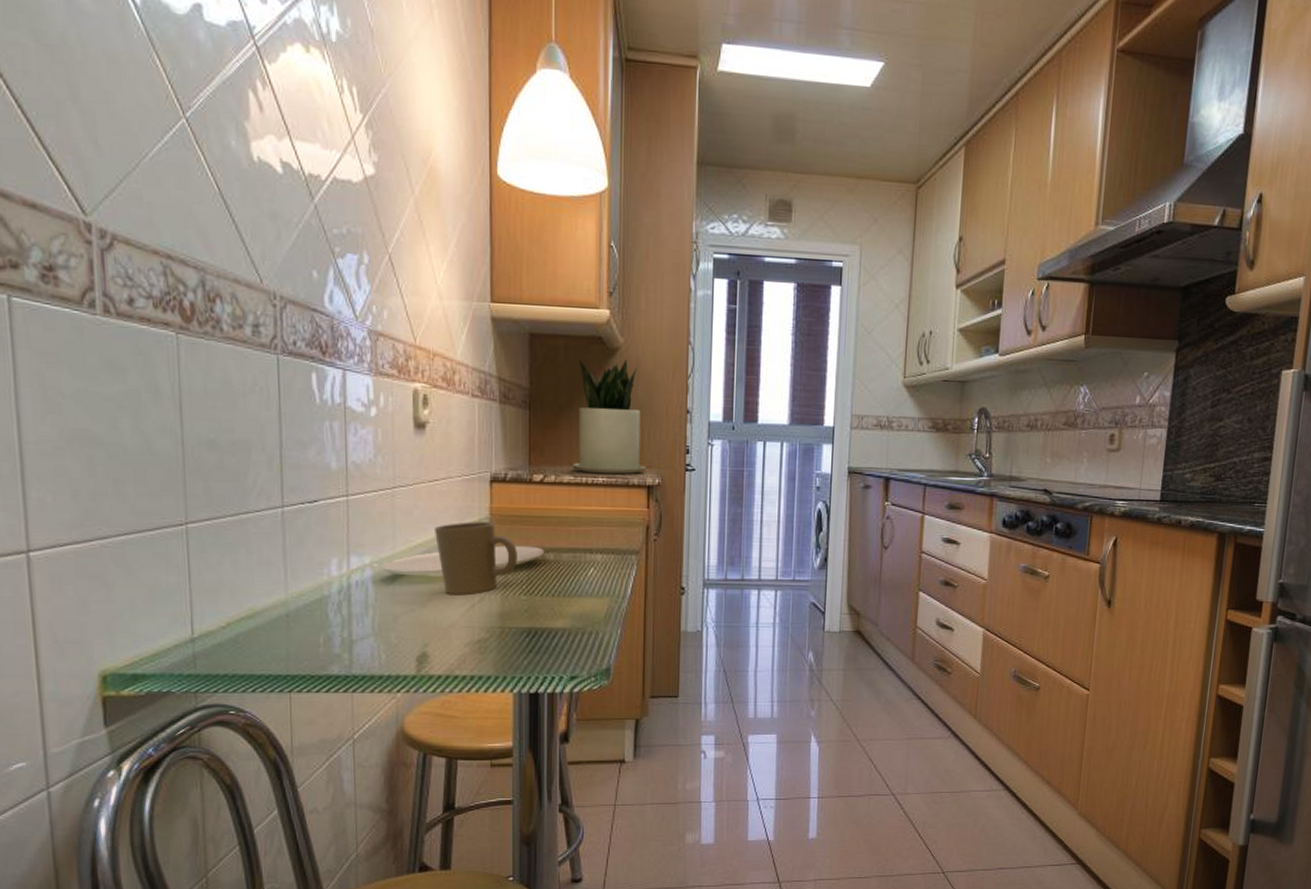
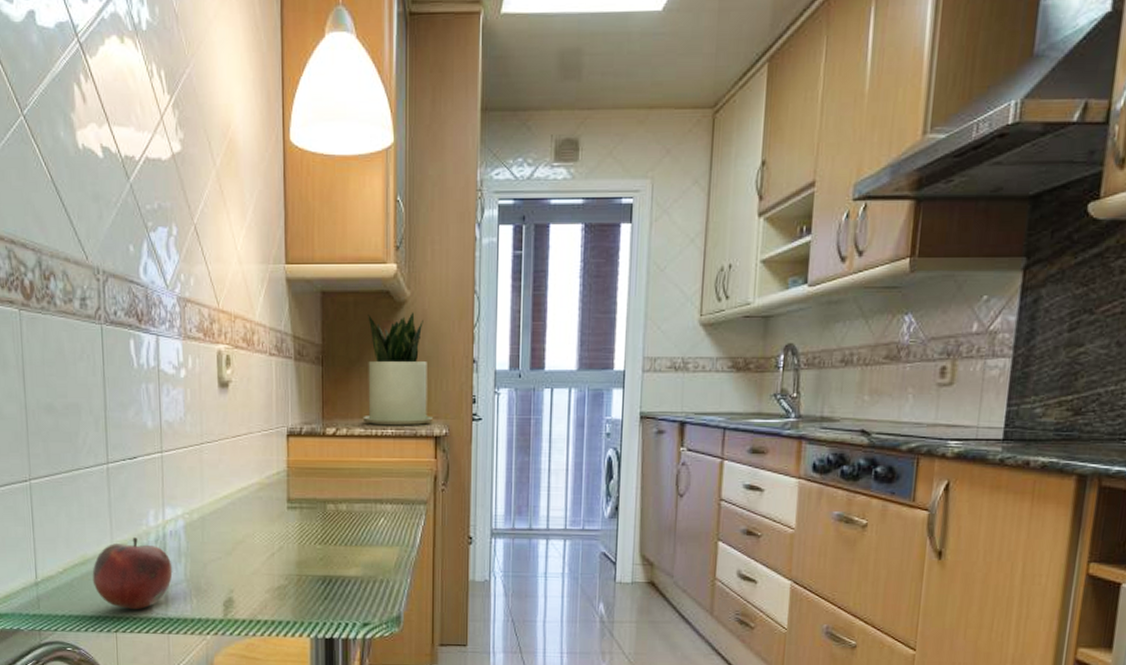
fruit: none [262,588,358,668] -> present [92,537,173,610]
plate: present [382,545,545,577] -> none [193,497,338,527]
mug: present [435,522,517,596] -> none [238,474,313,545]

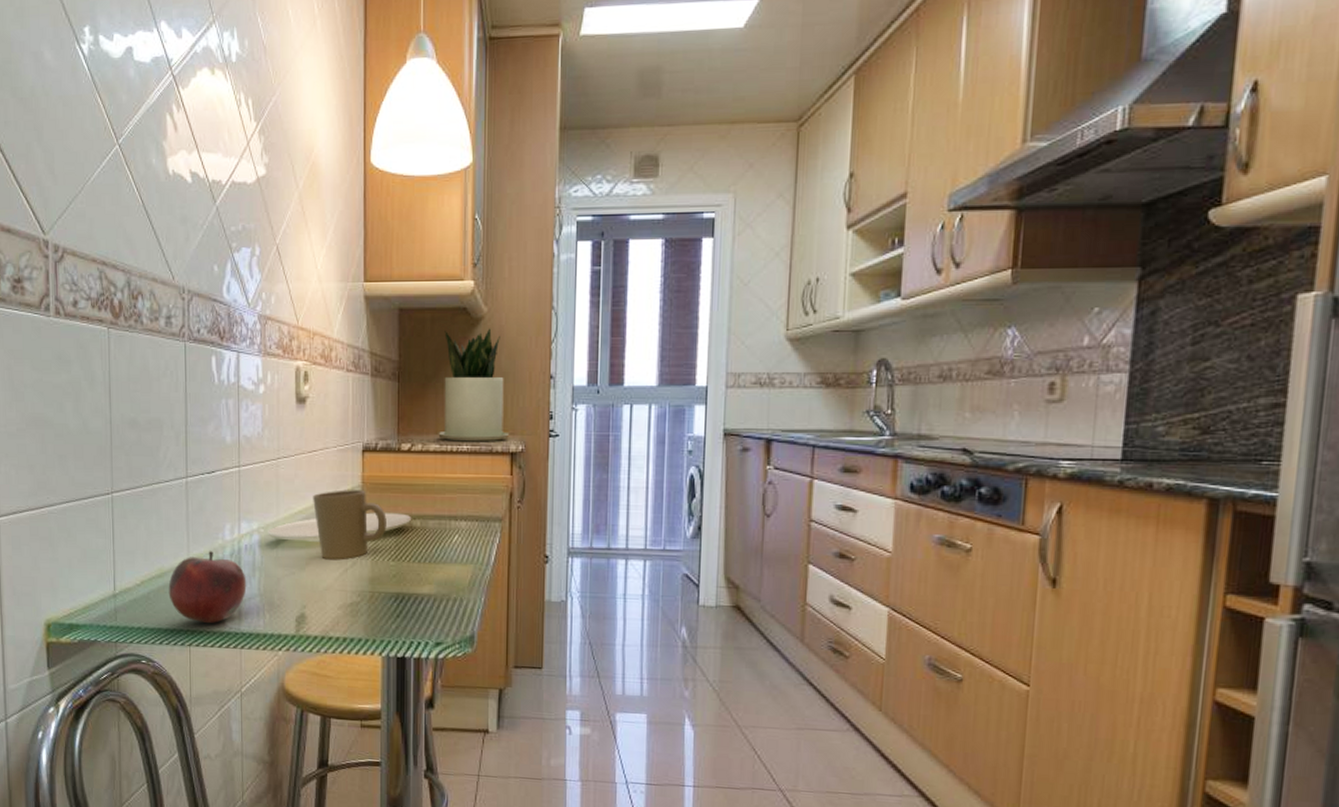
plate: none [193,497,338,527] -> present [268,512,412,542]
mug: none [238,474,313,545] -> present [313,490,386,560]

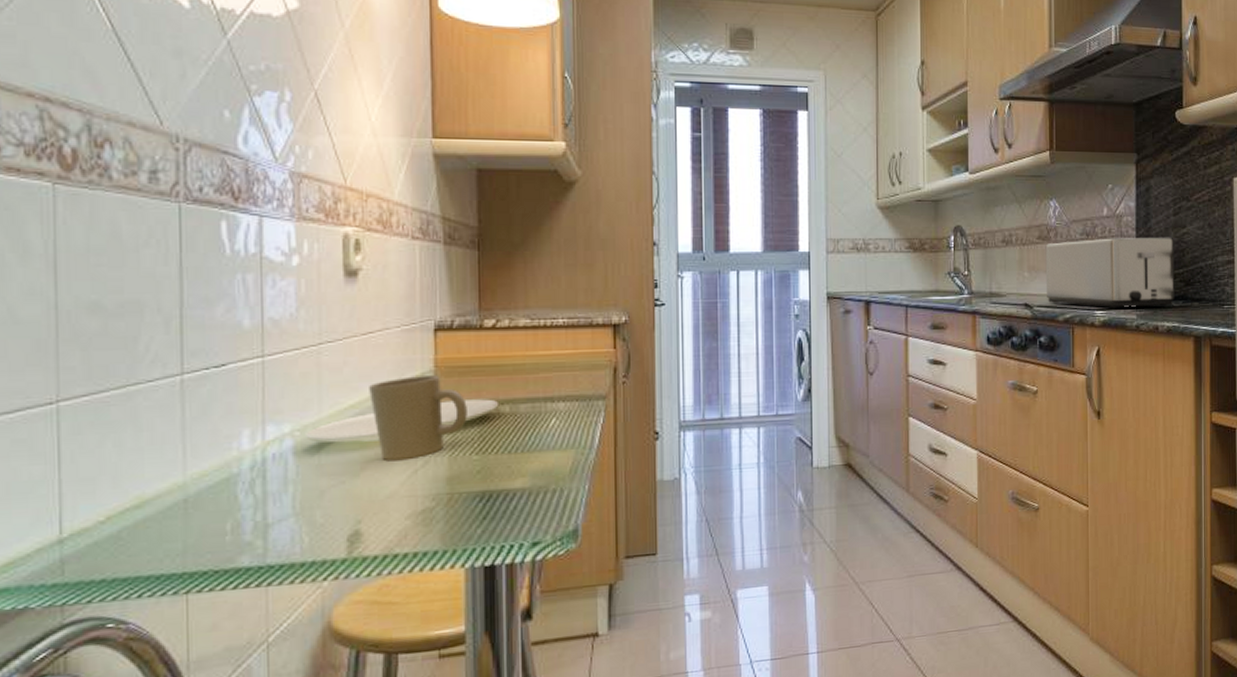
fruit: present [168,551,247,624] -> none [152,466,275,561]
planter: present [438,328,510,442] -> none [528,192,612,315]
toaster: none [993,372,1189,459] -> present [1045,237,1175,309]

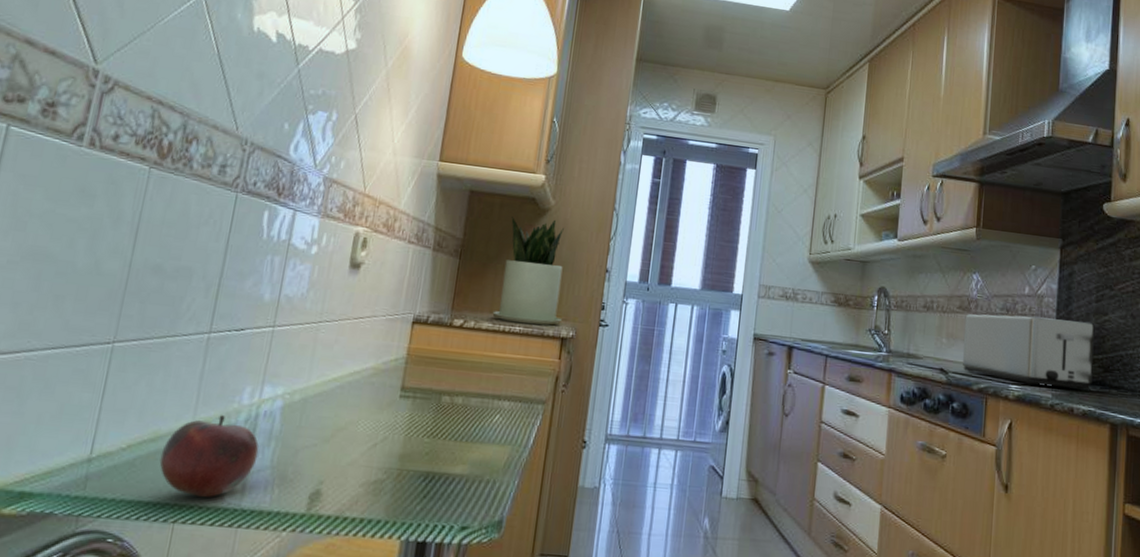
fruit: none [152,466,275,561] -> present [159,415,259,498]
plate: present [306,399,500,443] -> none [293,385,455,413]
mug: present [369,375,467,462] -> none [350,360,428,434]
planter: none [528,192,612,315] -> present [492,217,564,326]

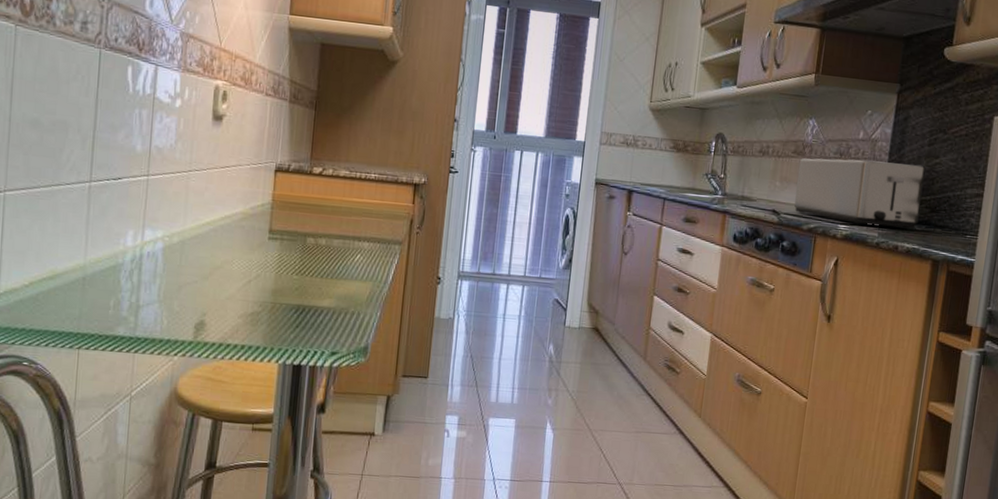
fruit: present [159,415,259,498] -> none [59,256,146,328]
planter: present [492,217,564,326] -> none [349,69,415,173]

